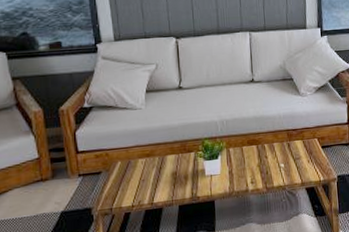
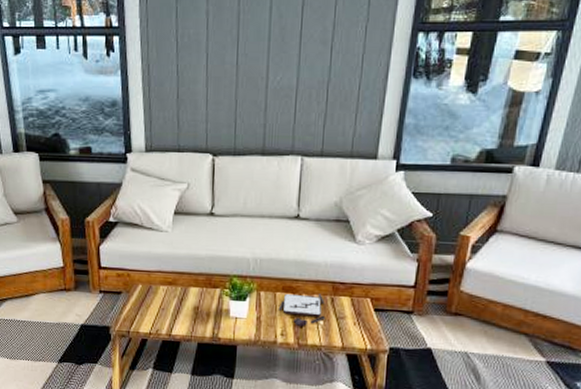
board game: none [246,142,285,172] -> present [278,293,325,326]

